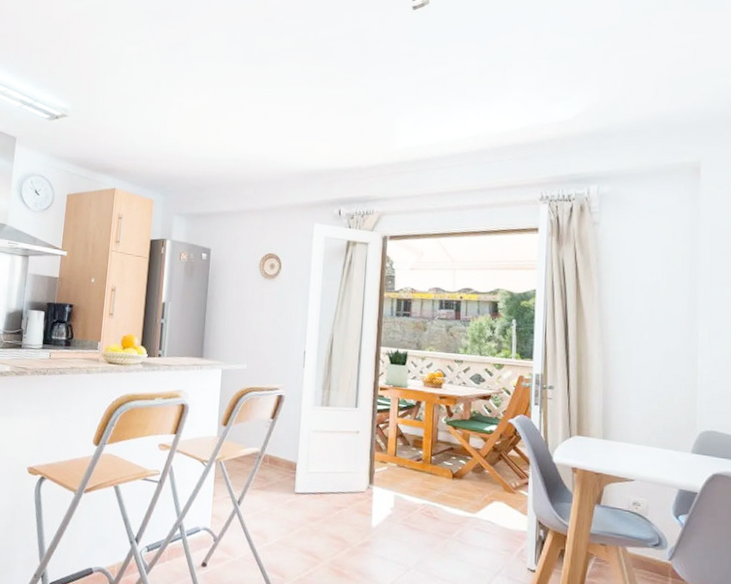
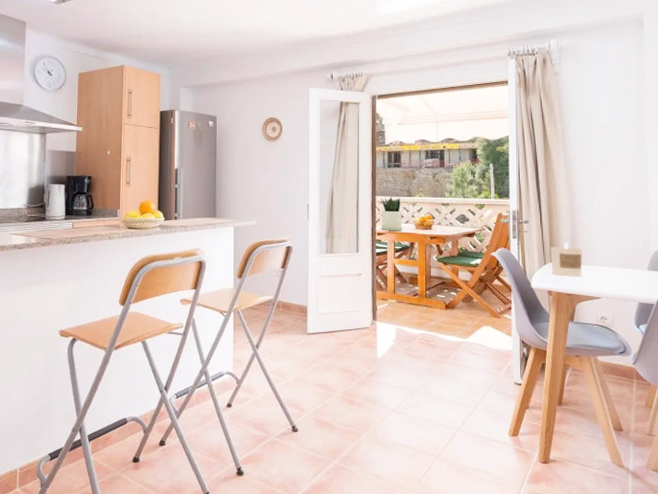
candle: none [577,413,615,455] -> present [551,242,583,277]

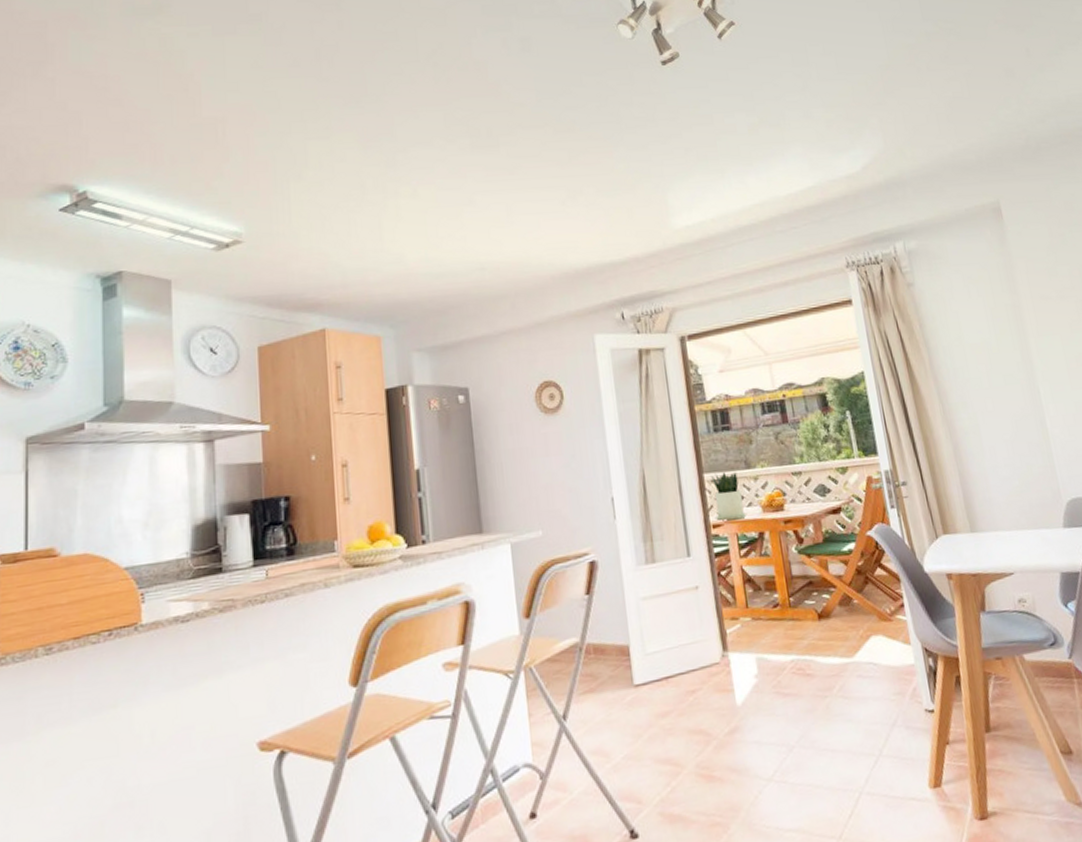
candle: present [551,242,583,277] -> none [940,504,986,552]

